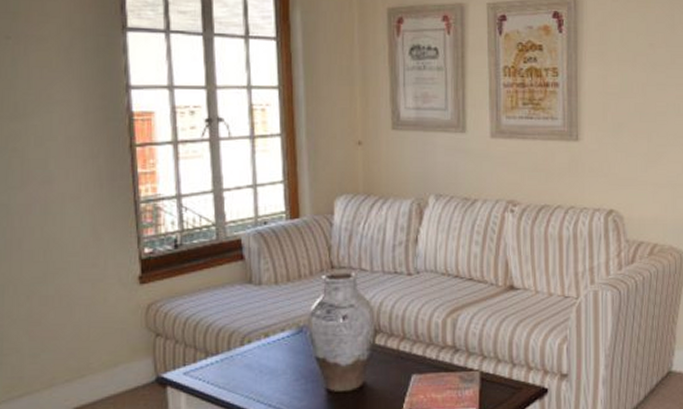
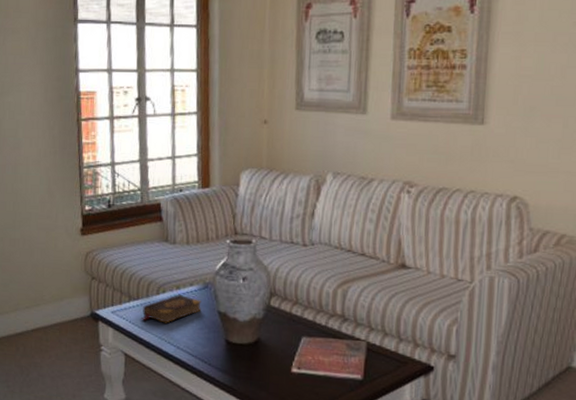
book: none [222,342,296,379] -> present [141,294,201,323]

